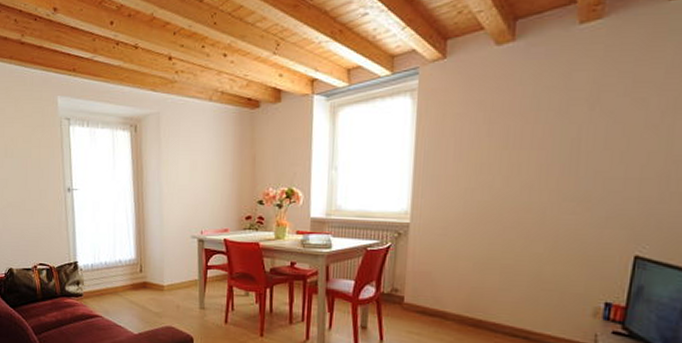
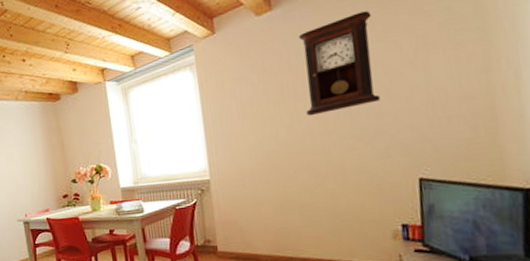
pendulum clock: none [528,59,624,170] -> present [298,10,381,116]

